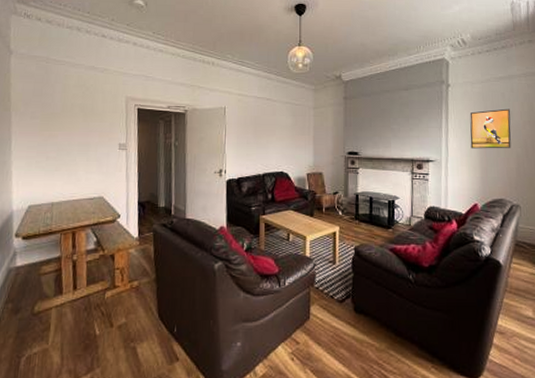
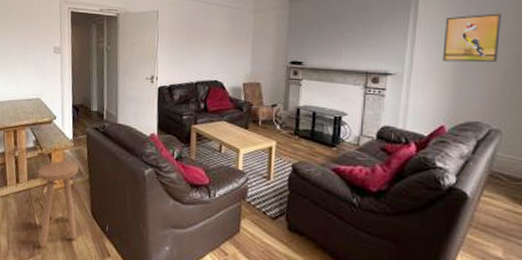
stool: none [98,262,144,360] -> present [38,161,78,248]

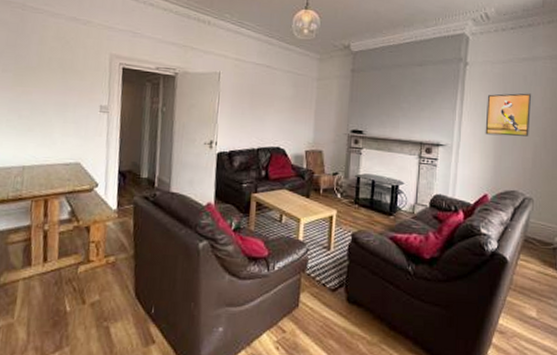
stool: present [38,161,78,248] -> none [69,234,122,338]

